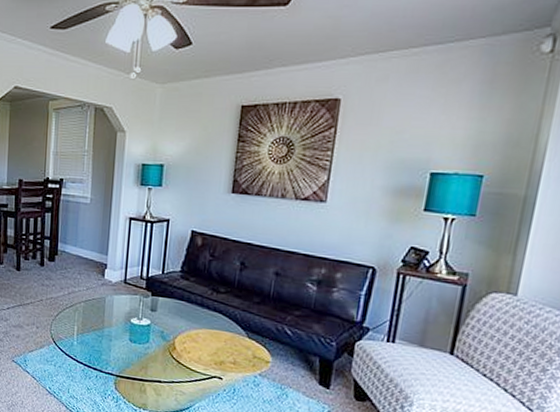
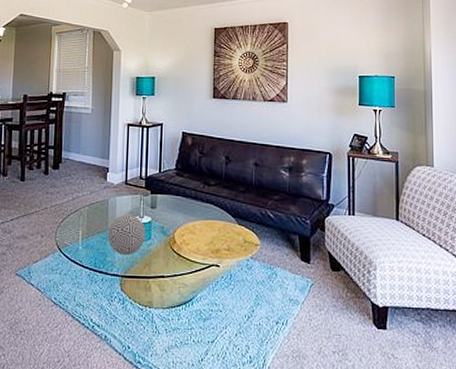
decorative ball: none [103,314,144,356] -> present [107,214,146,255]

